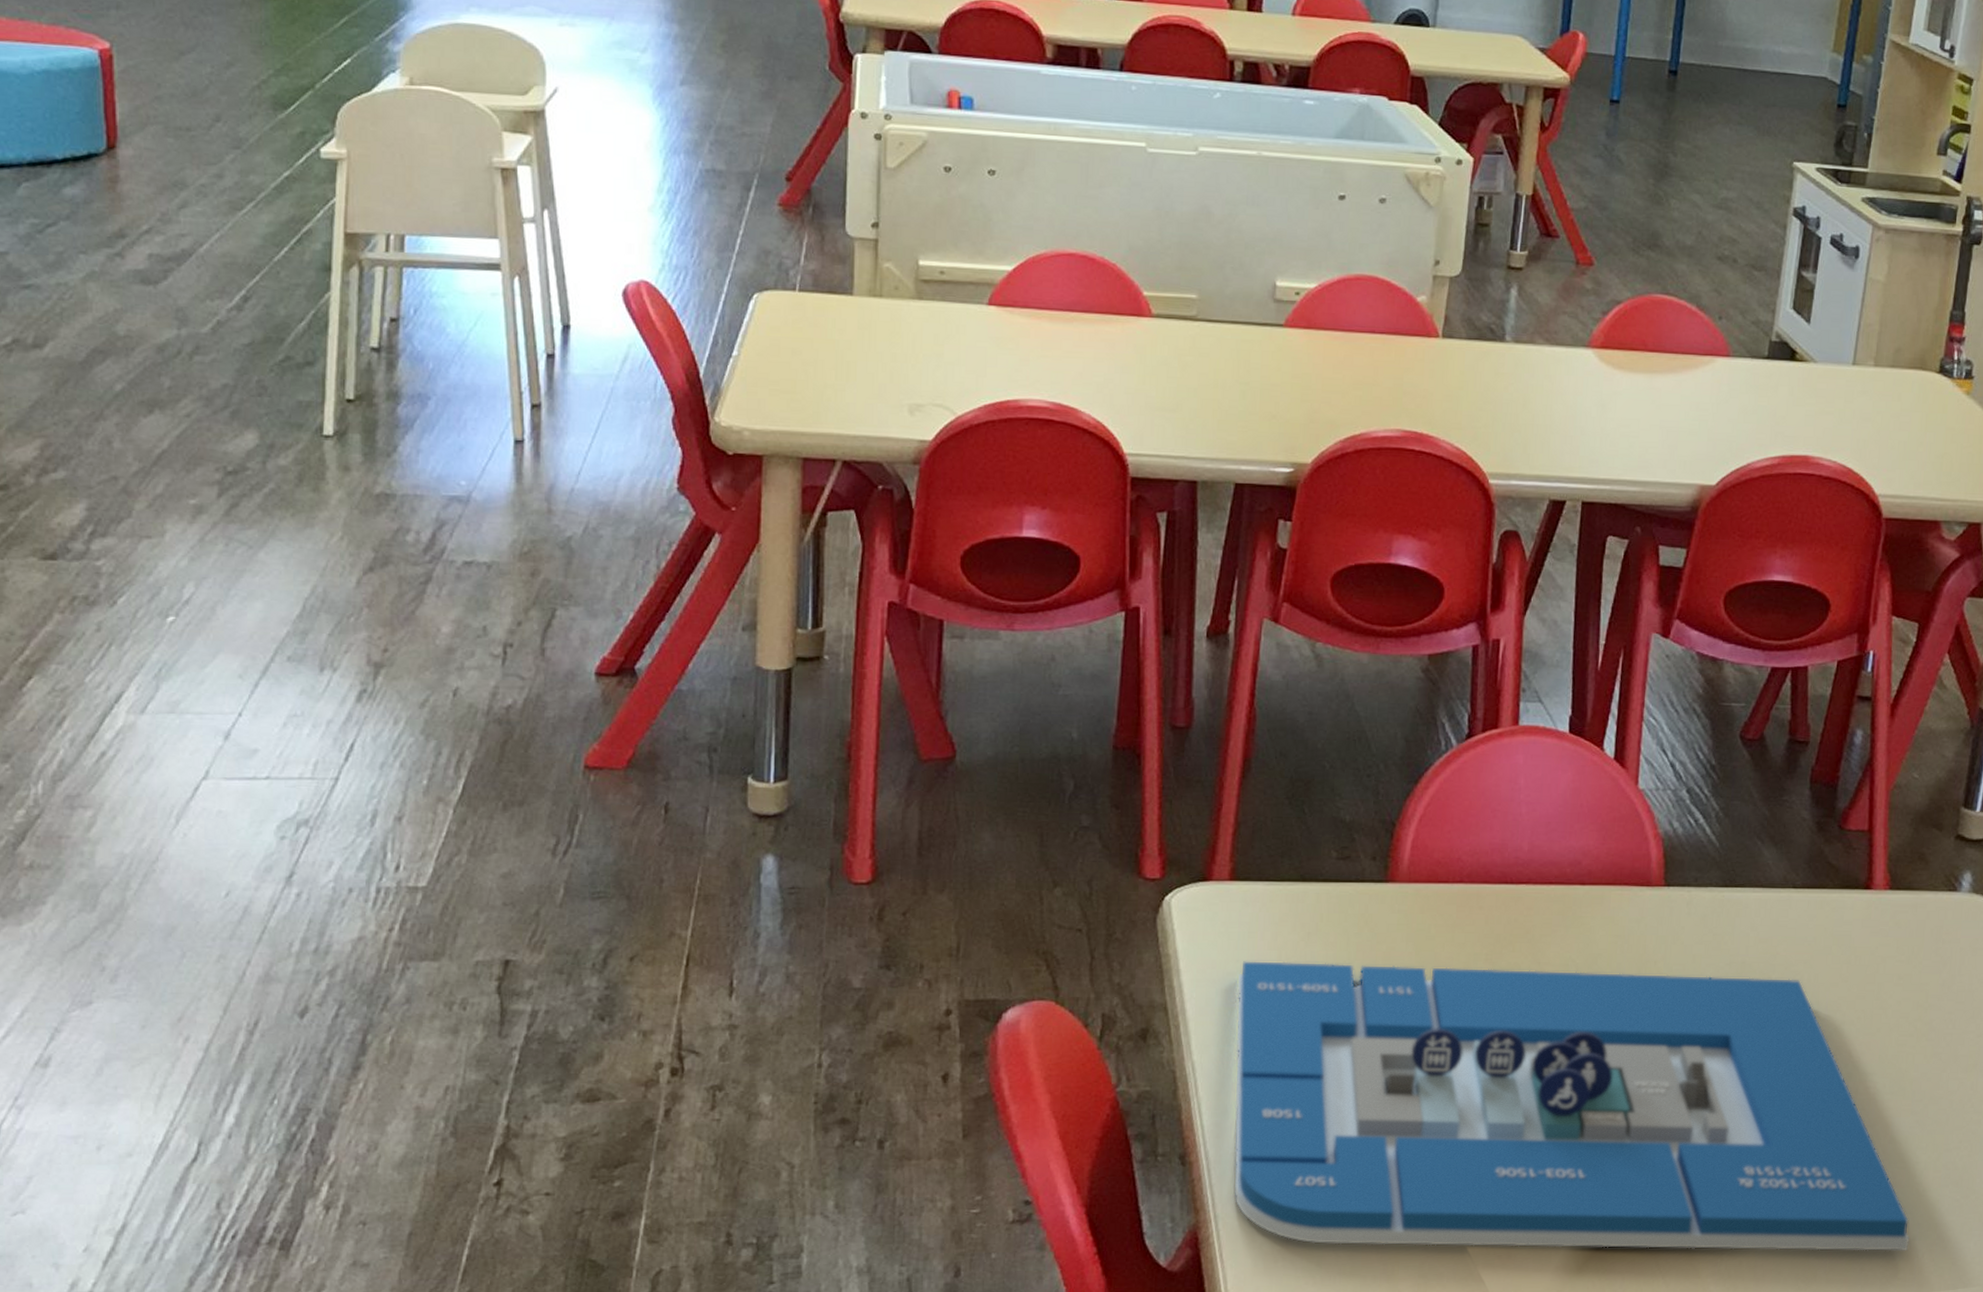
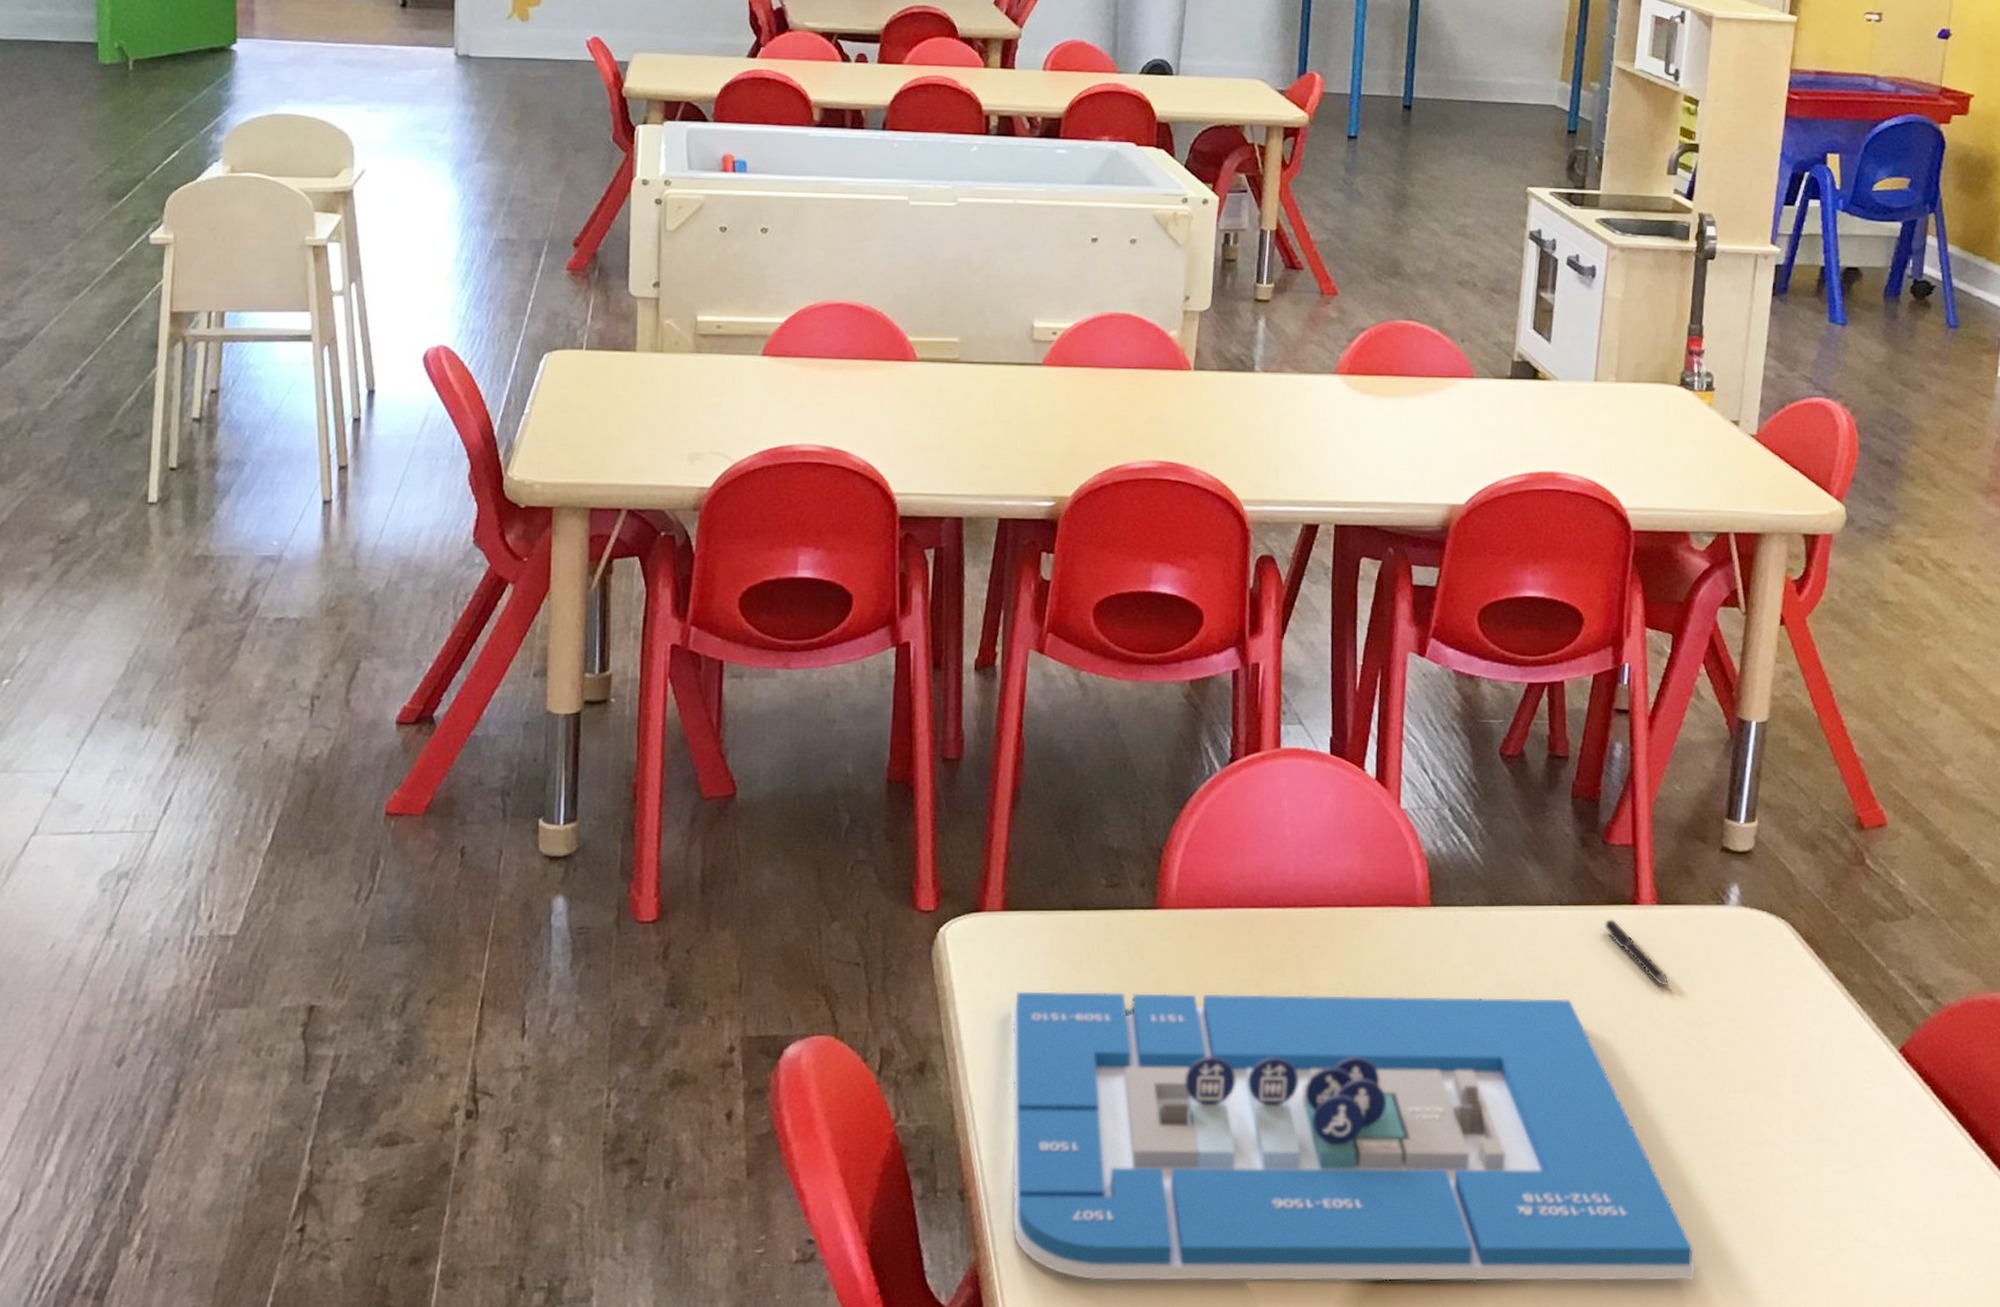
pen: none [1836,903,1898,969] -> present [1604,919,1669,986]

